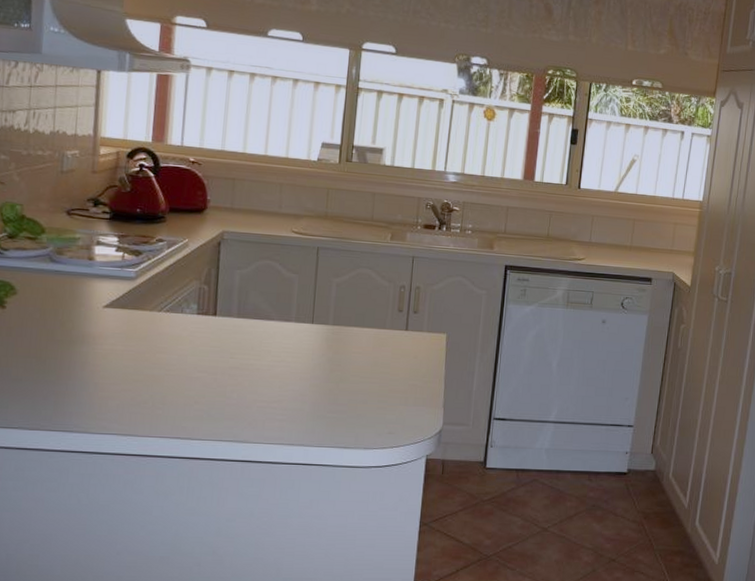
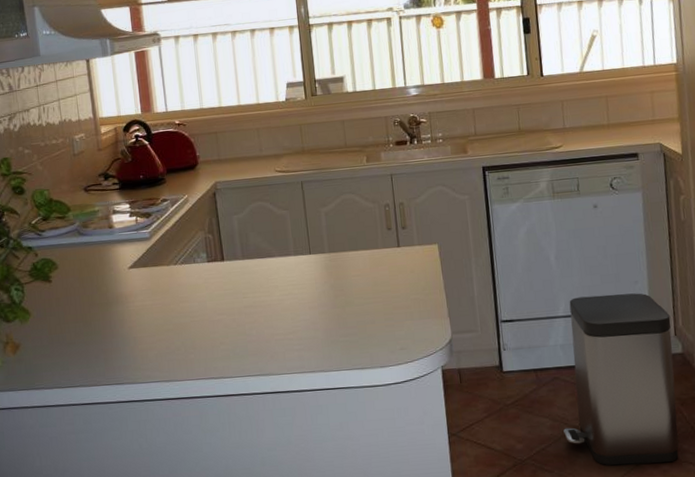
pedal bin: none [531,405,651,571] -> present [562,293,679,466]

